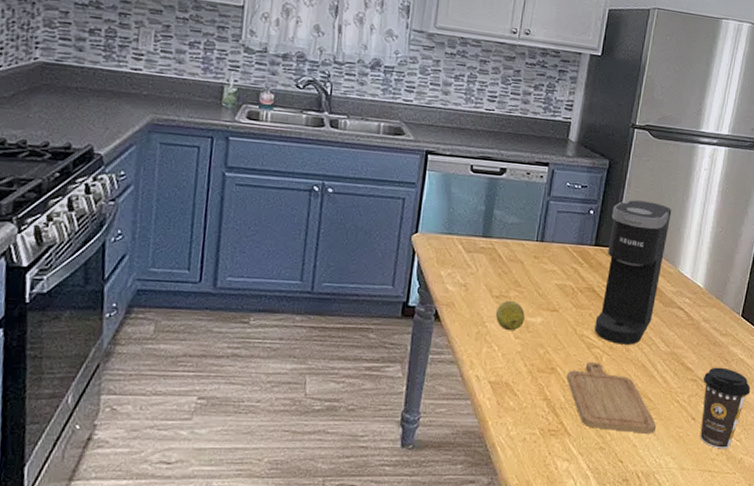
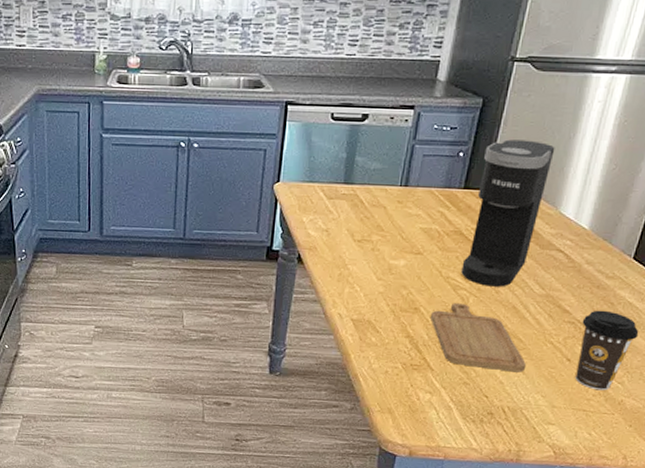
fruit: present [495,300,525,331] -> none [357,244,388,273]

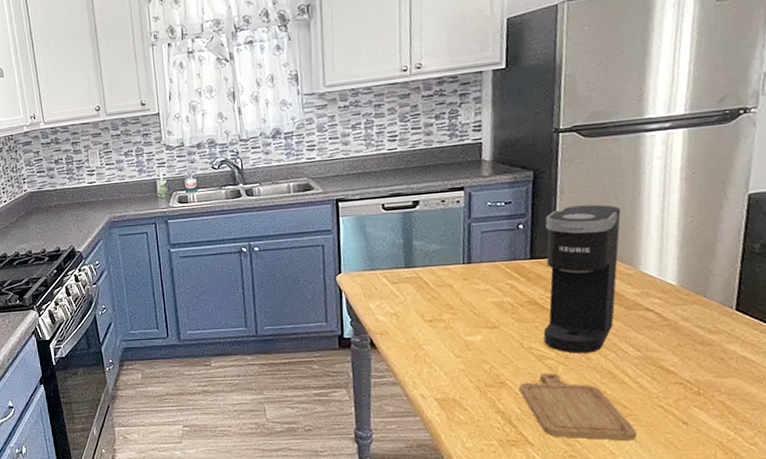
coffee cup: present [575,310,639,391] -> none [691,367,762,454]

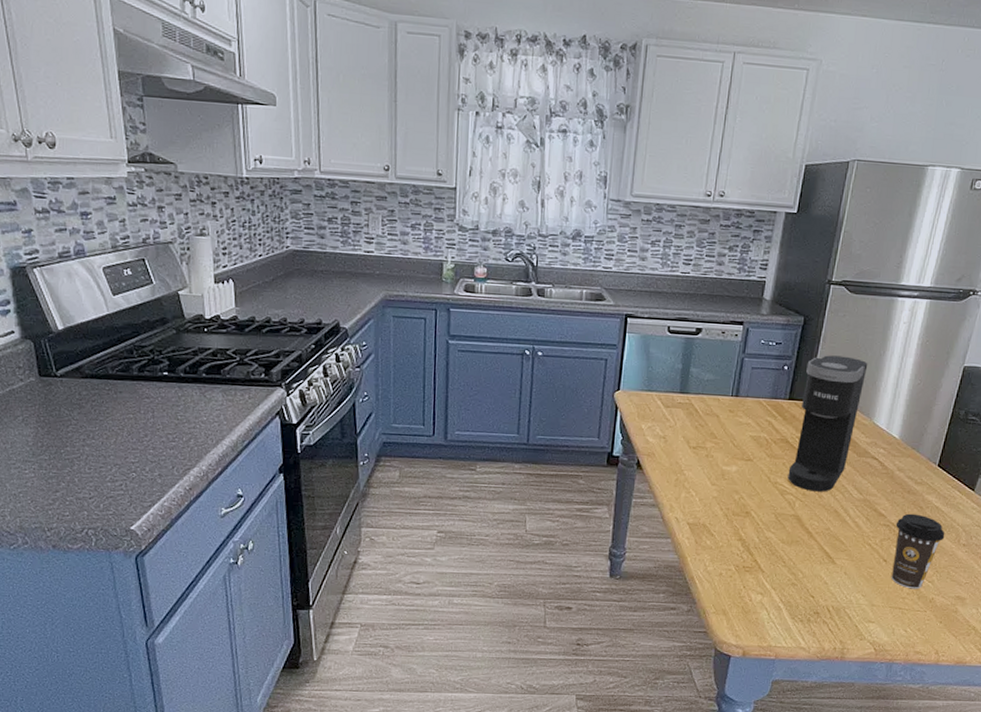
chopping board: present [520,373,636,441] -> none [761,507,847,573]
coffee cup: none [691,367,762,454] -> present [891,513,945,589]

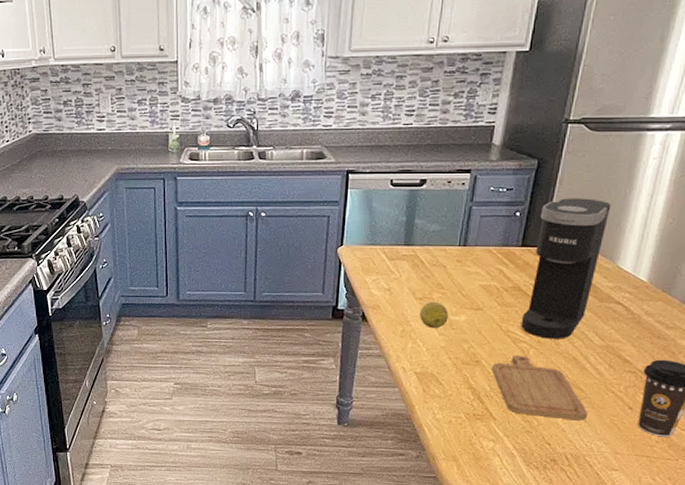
fruit: none [692,450,721,479] -> present [419,301,448,329]
chopping board: none [761,507,847,573] -> present [492,355,587,421]

